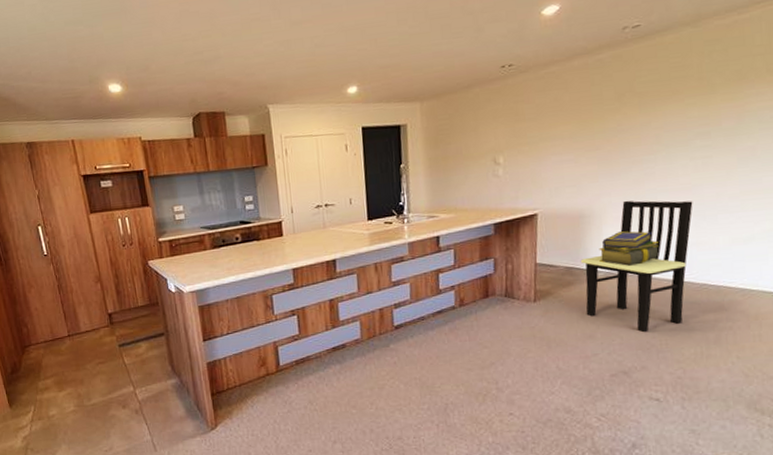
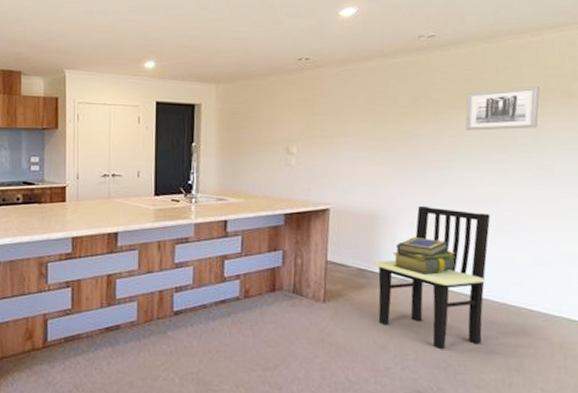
wall art: none [669,67,745,121] -> present [465,87,540,131]

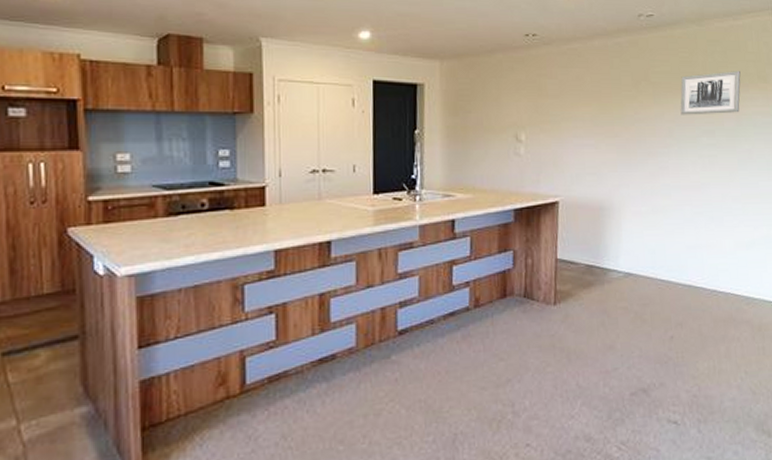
dining chair: present [373,205,491,349] -> none [600,194,702,342]
stack of books: present [392,237,456,275] -> none [618,228,674,267]

